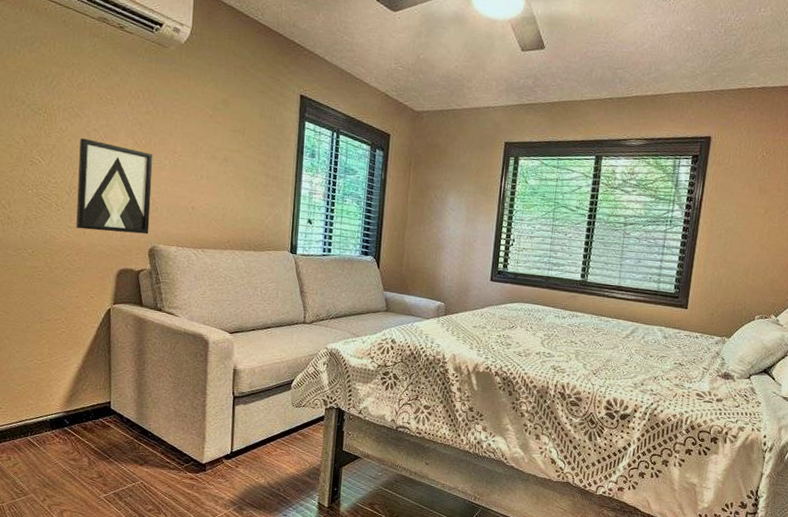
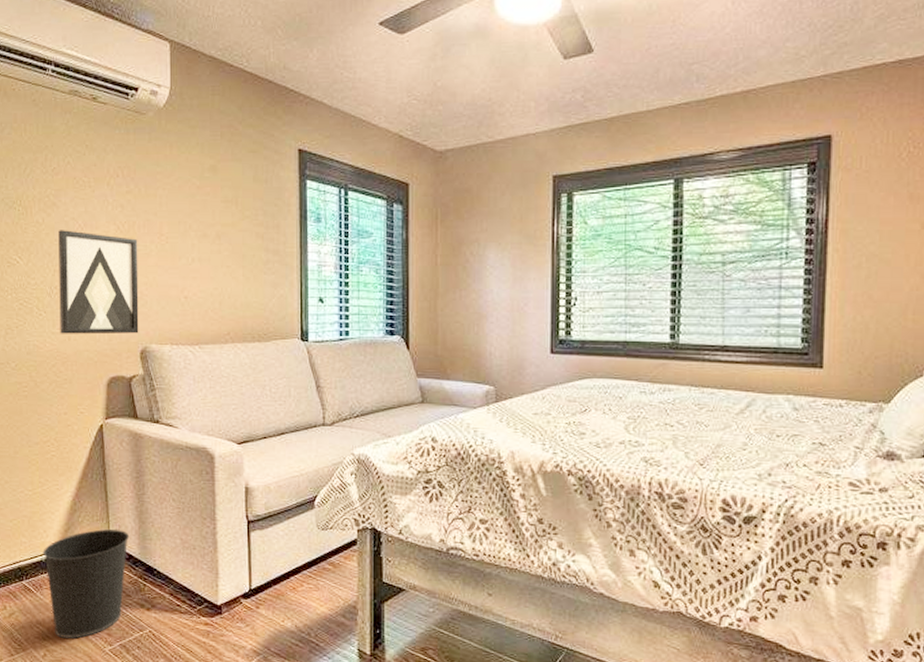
wastebasket: none [48,396,129,487] -> present [43,529,130,639]

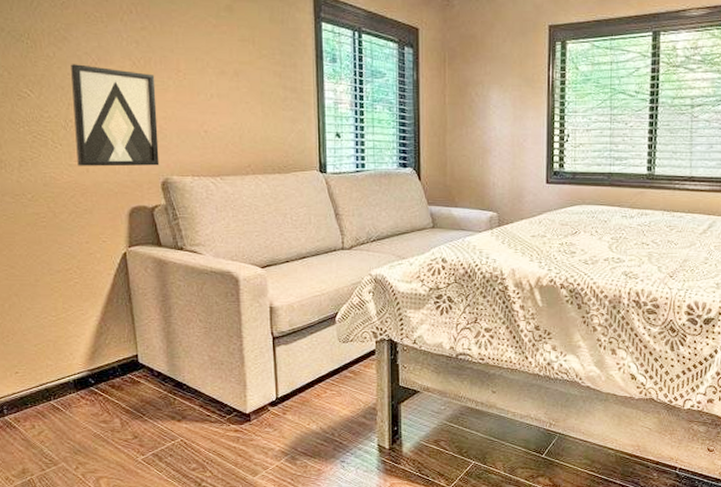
wastebasket: present [43,529,130,639] -> none [70,350,158,451]

